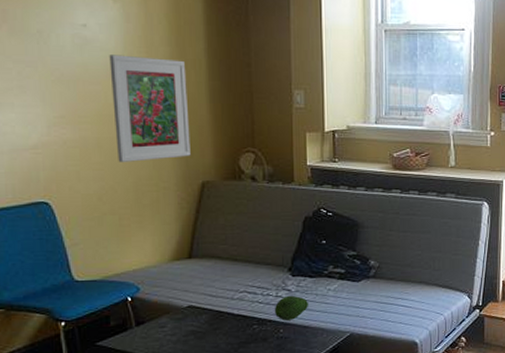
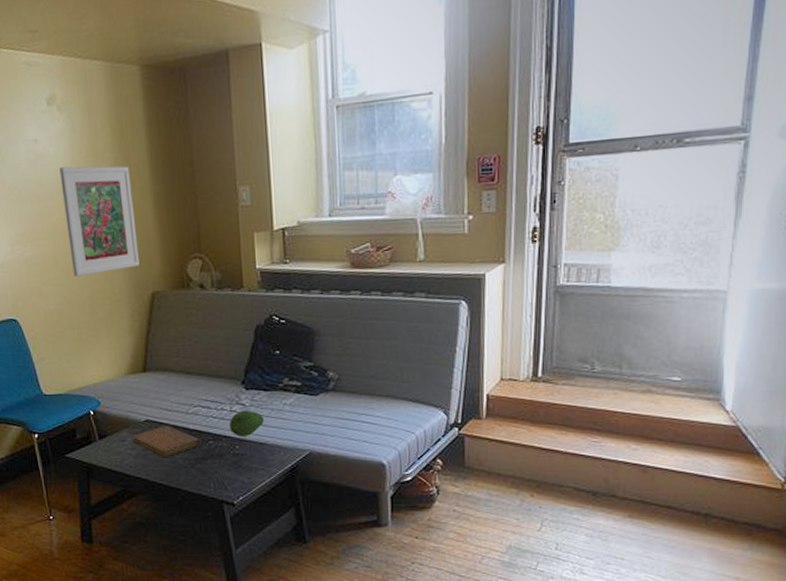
notebook: none [173,311,245,343] -> present [132,425,201,458]

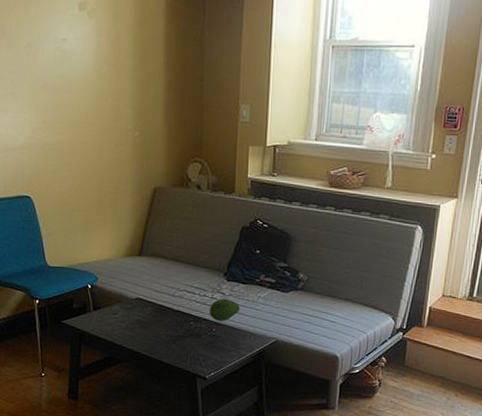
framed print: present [59,166,140,276] -> none [83,67,147,166]
notebook: present [132,425,201,458] -> none [123,304,183,333]

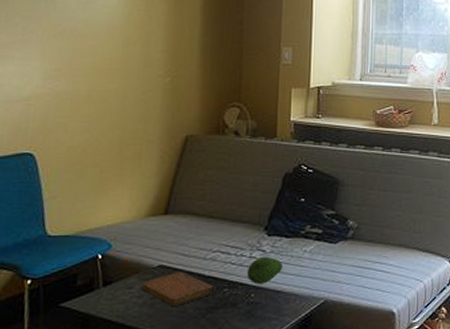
notebook: none [123,304,183,333] -> present [141,271,215,307]

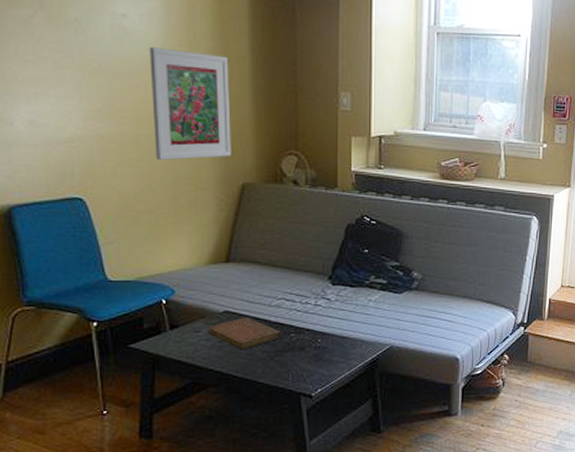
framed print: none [106,12,181,115] -> present [149,47,231,160]
fruit: present [246,256,284,284] -> none [312,304,349,330]

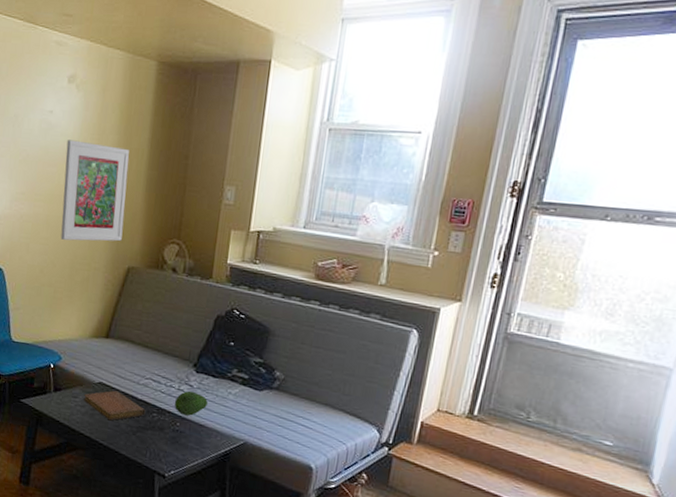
fruit: none [312,304,349,330] -> present [174,390,209,416]

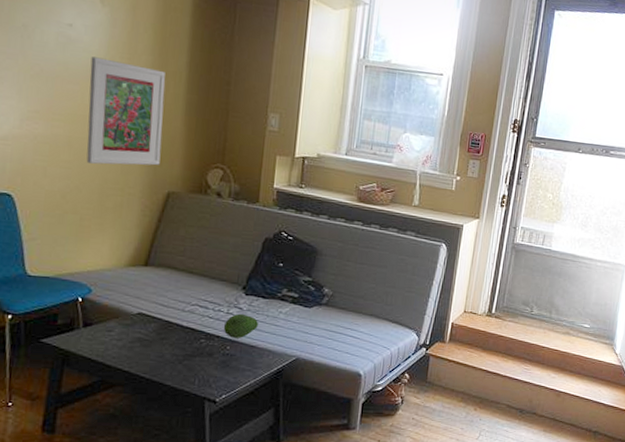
notebook: present [84,390,146,421] -> none [120,320,193,352]

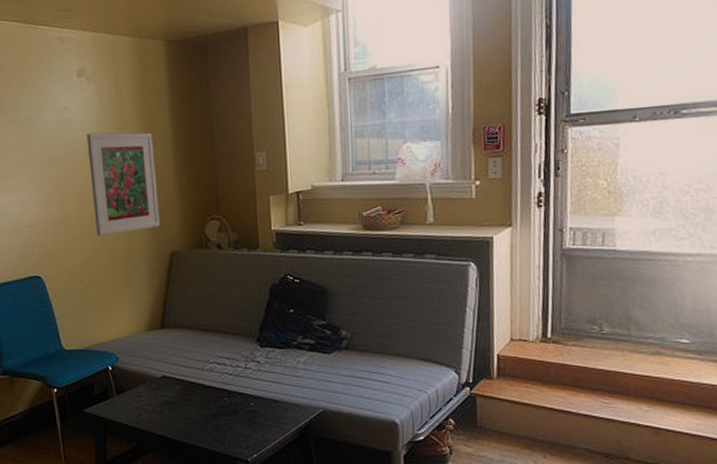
fruit: present [223,313,259,338] -> none [243,367,279,393]

